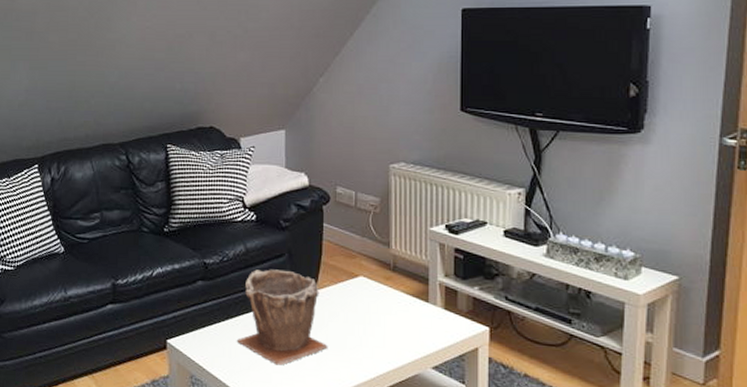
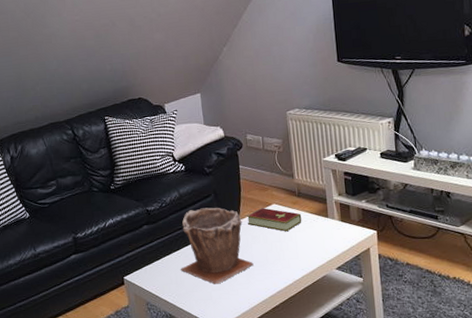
hardcover book: none [325,279,395,313] -> present [246,208,302,232]

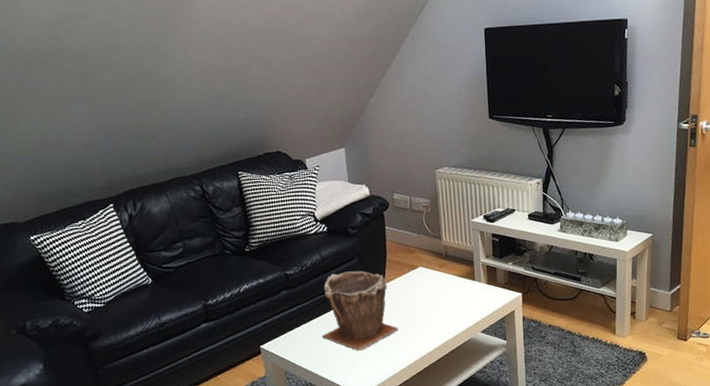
hardcover book: present [246,208,302,232] -> none [392,271,449,296]

